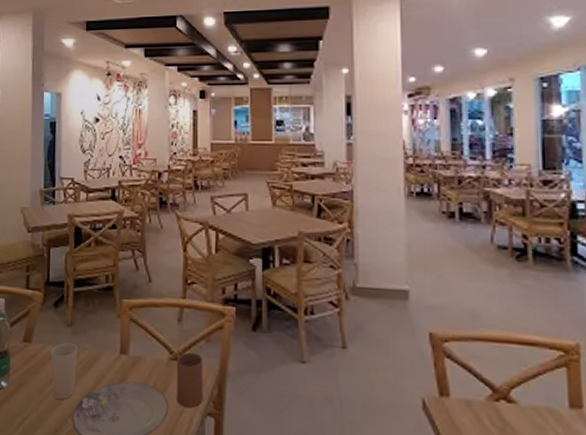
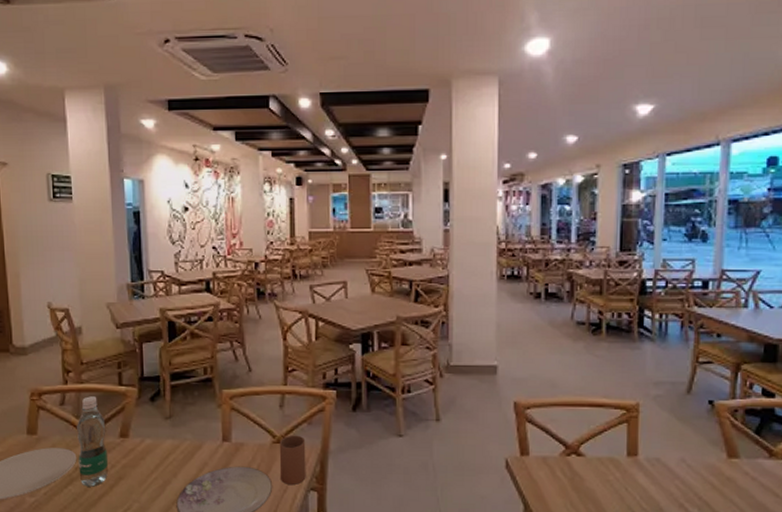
cup: present [50,342,78,400] -> none [150,434,179,489]

